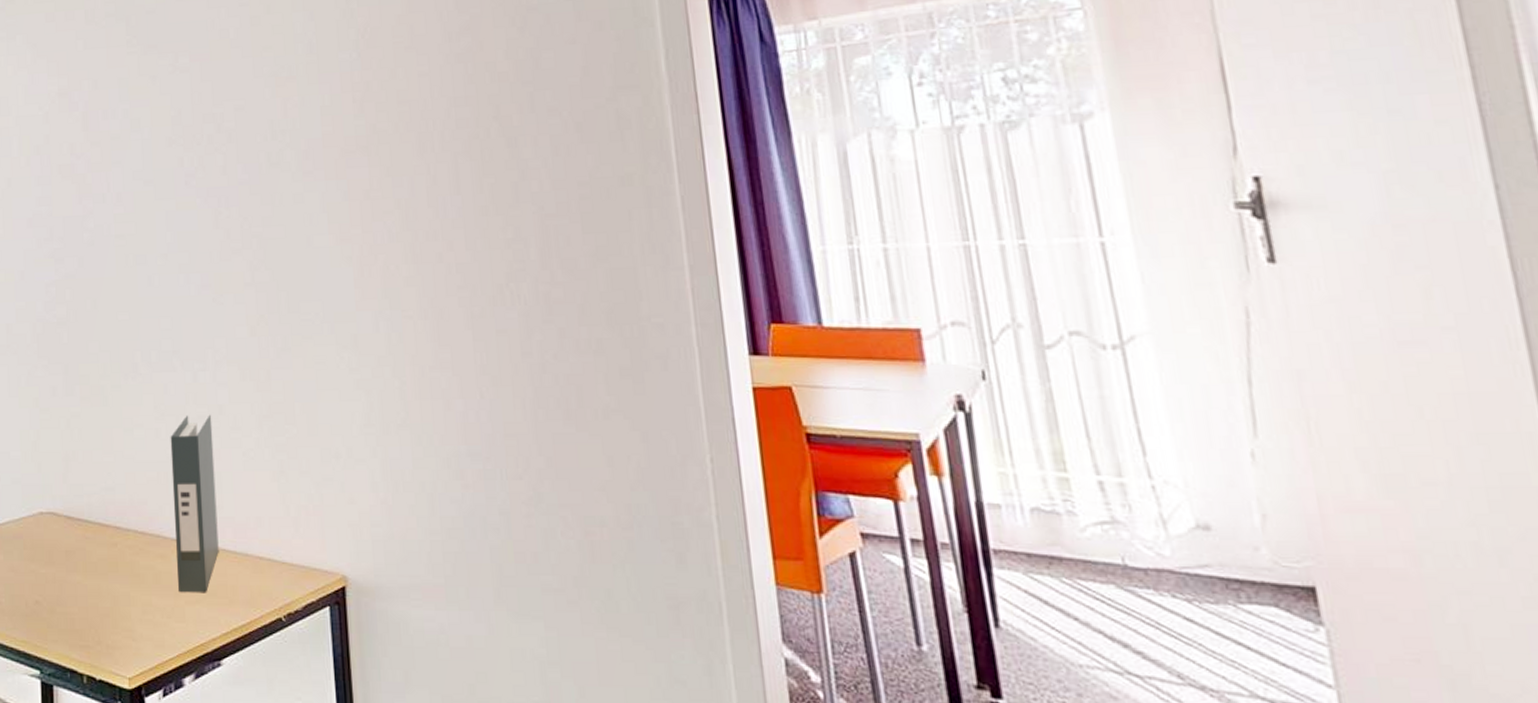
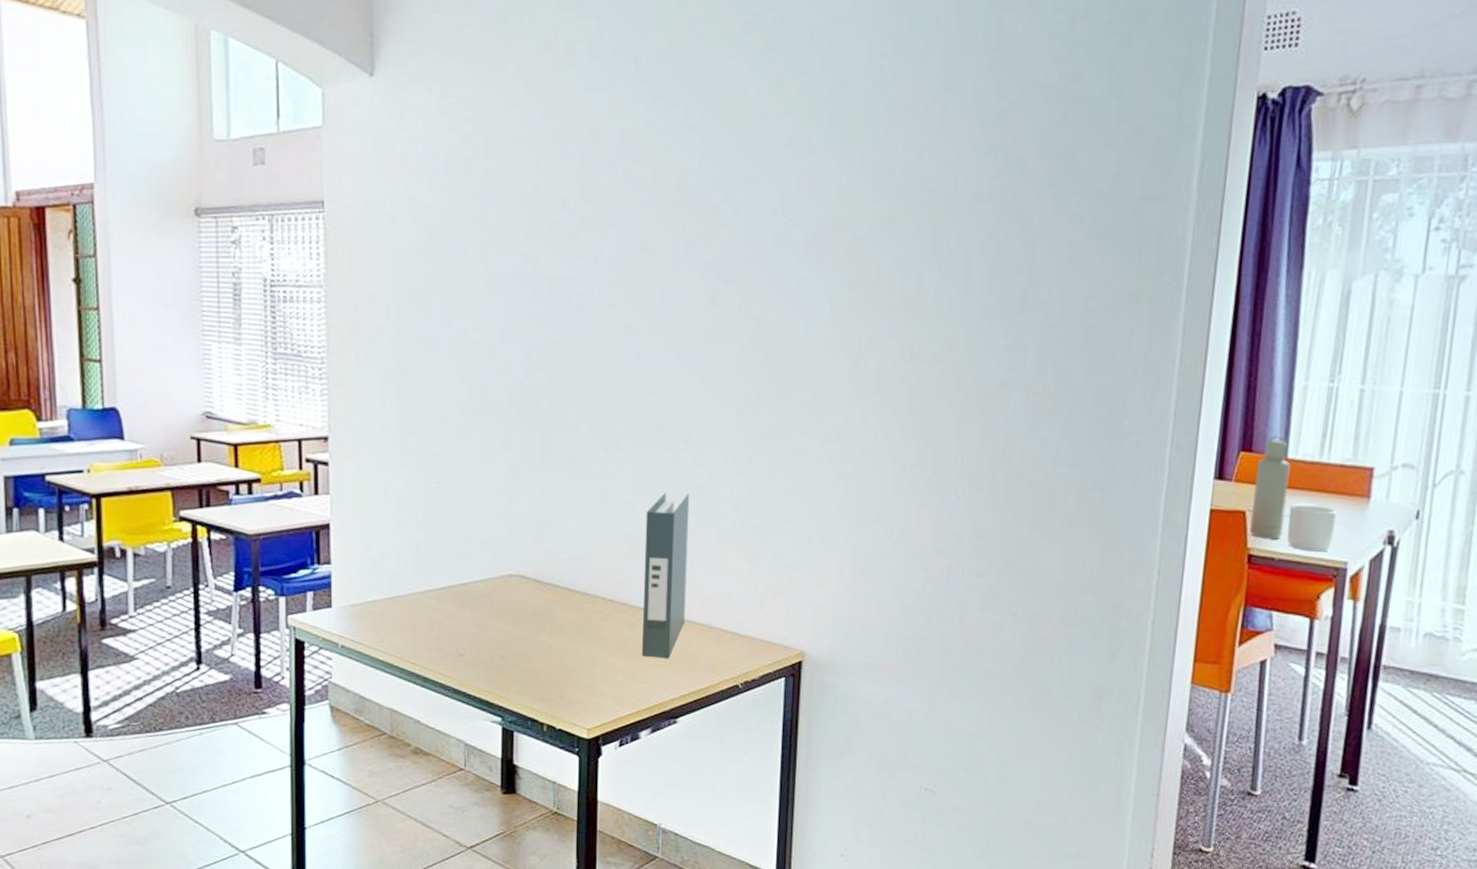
bottle: none [792,303,839,415] -> present [1249,435,1291,539]
mug: none [838,374,896,425] -> present [1287,504,1336,552]

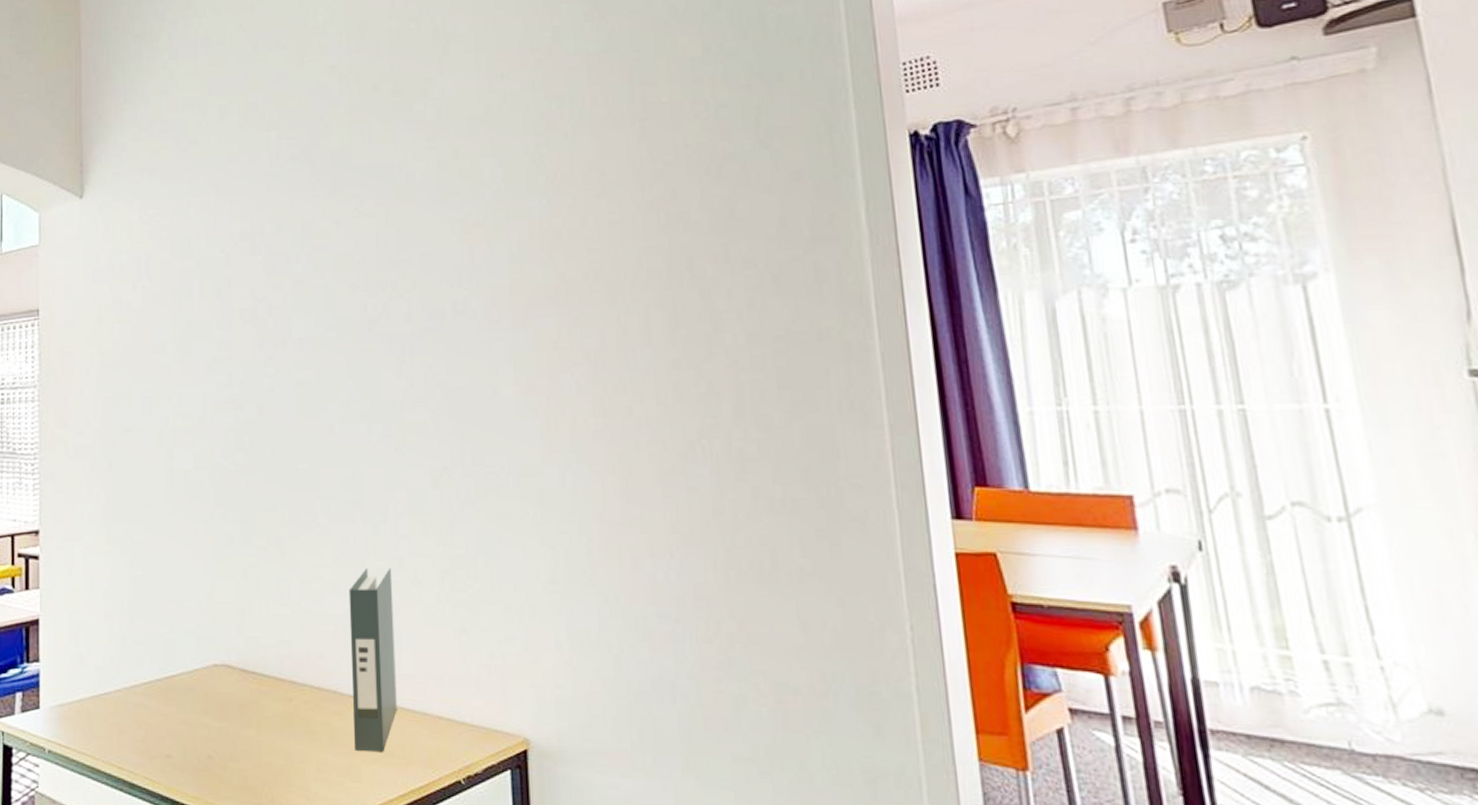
bottle: present [1249,435,1291,539] -> none [998,466,1046,583]
mug: present [1287,504,1336,552] -> none [1046,542,1107,595]

